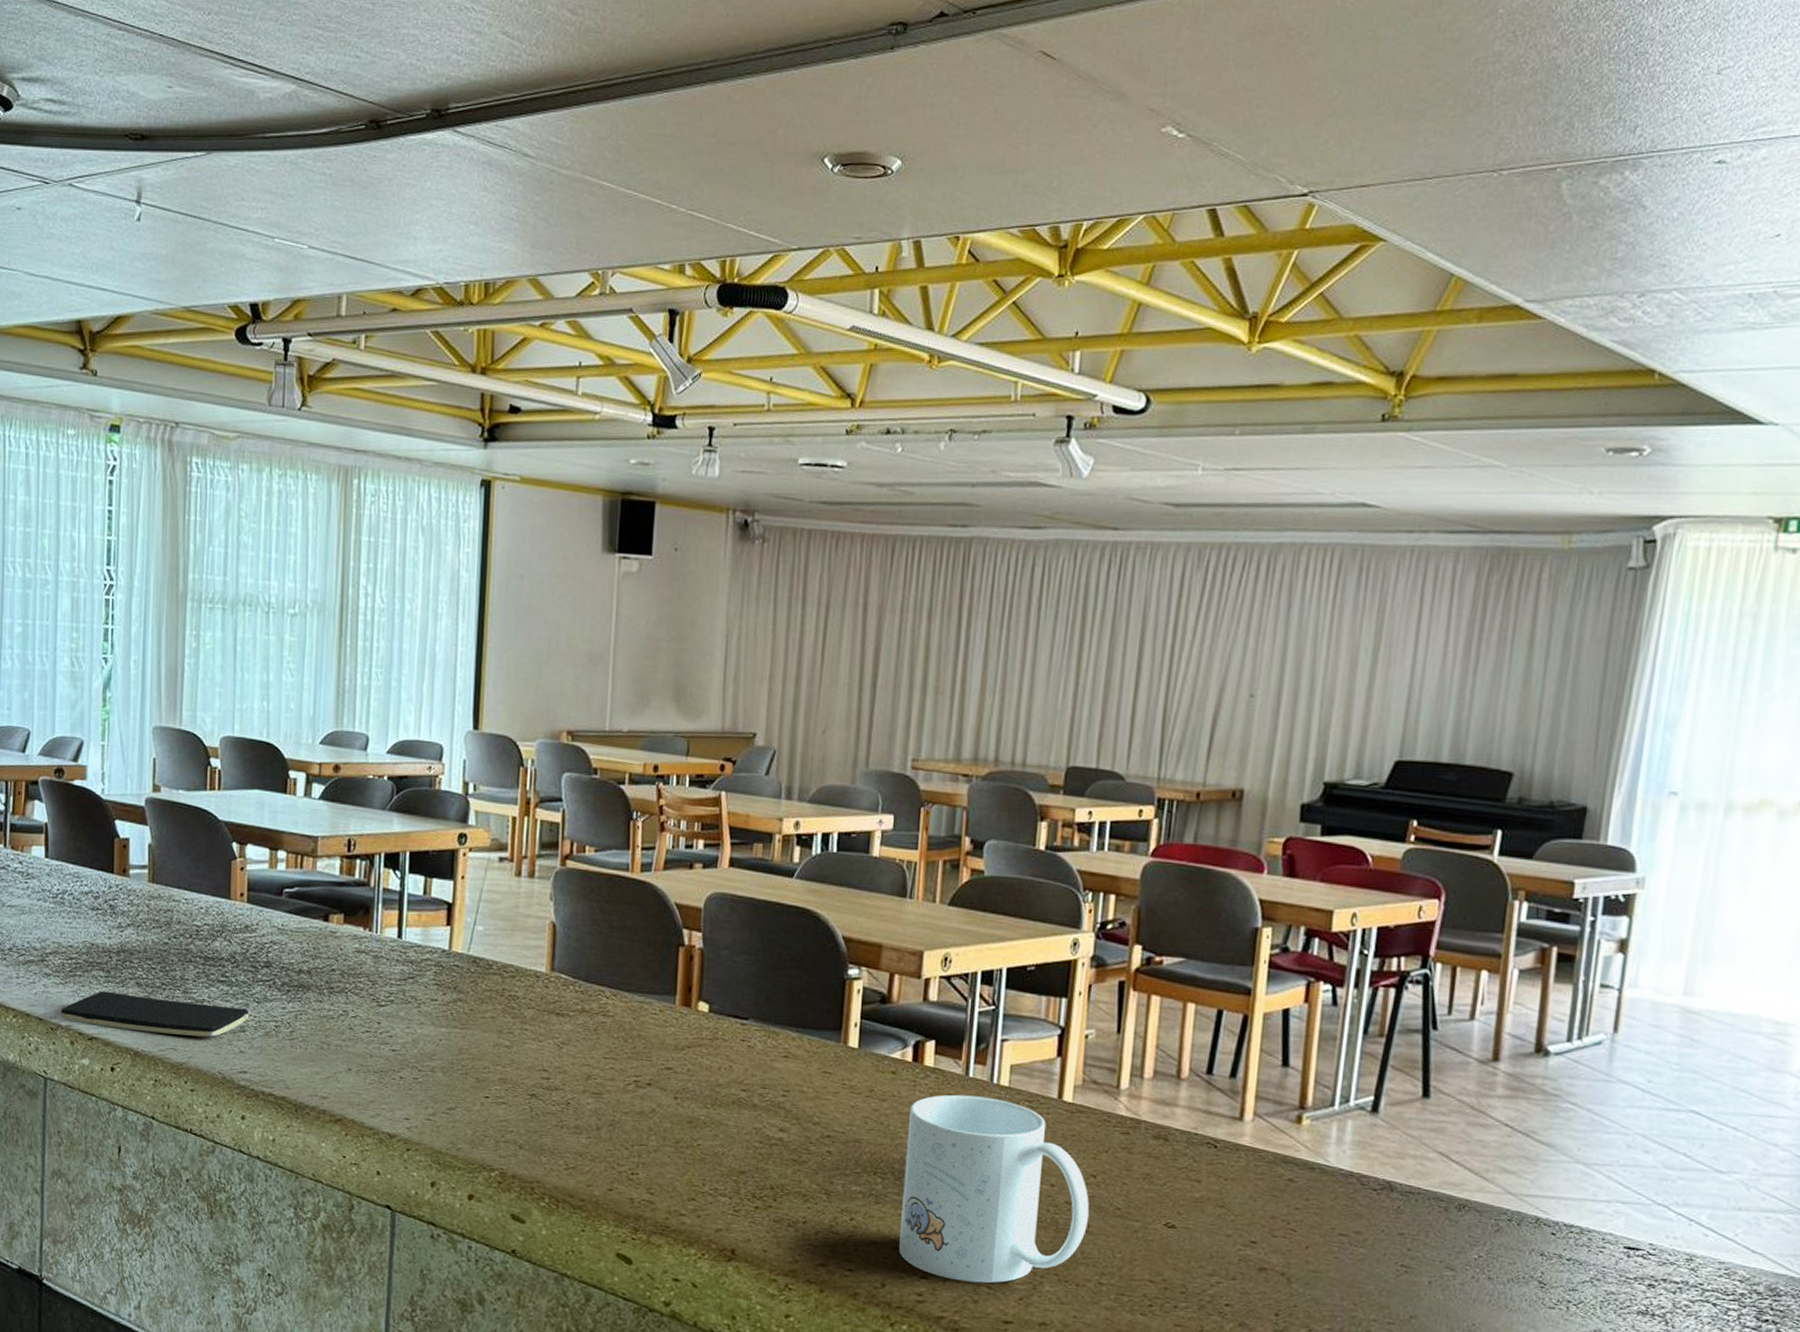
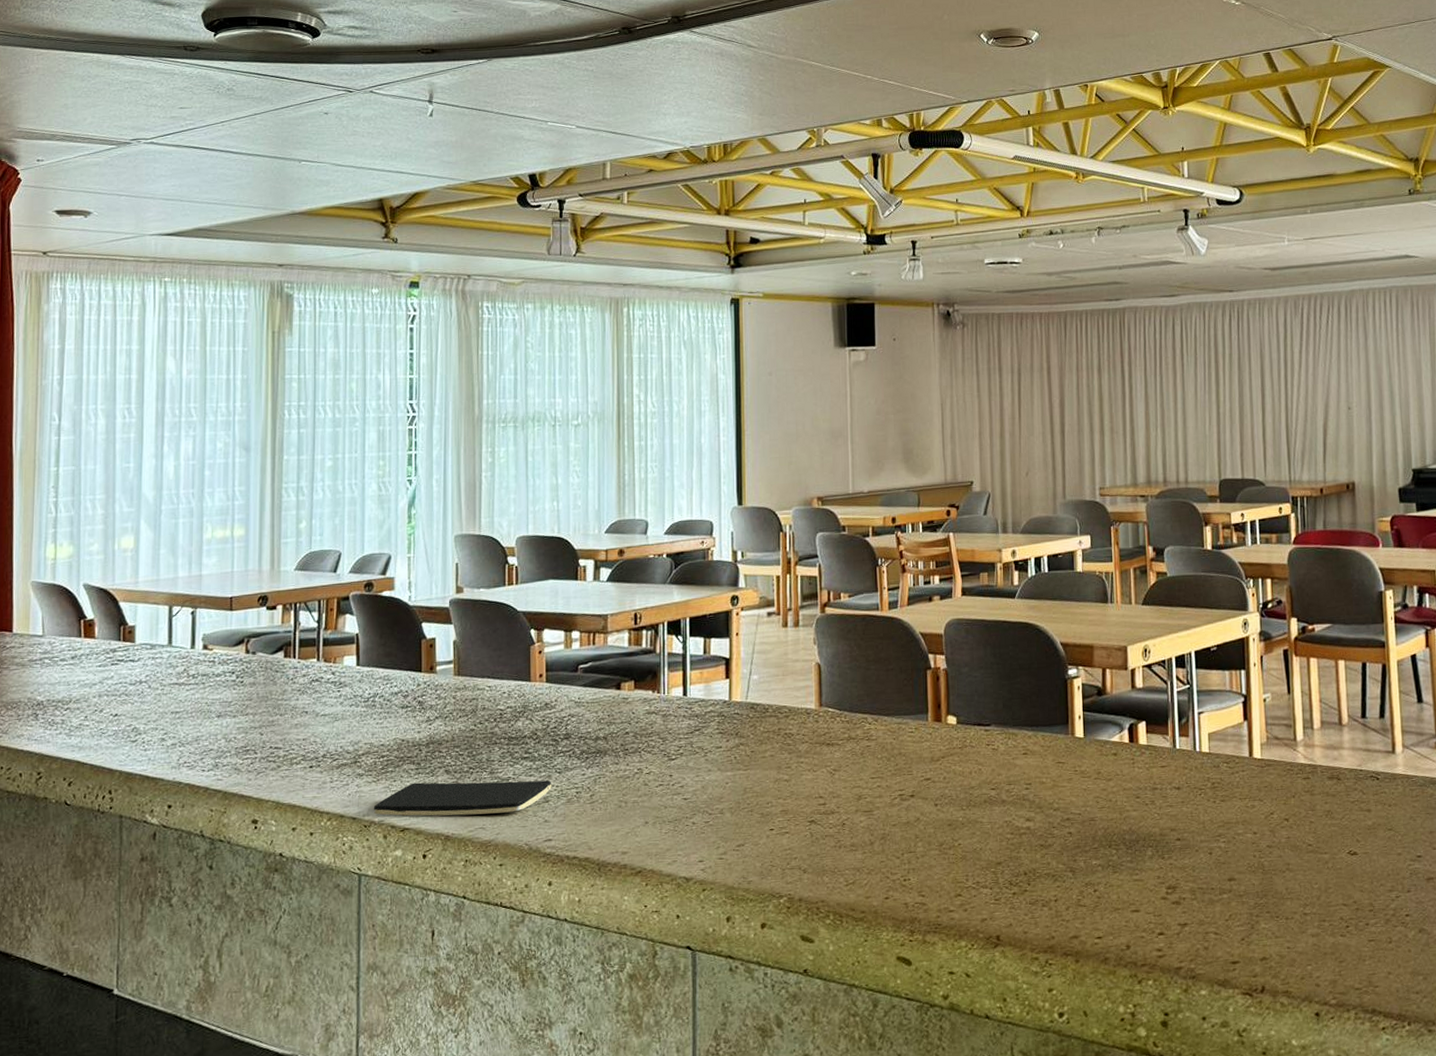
mug: present [899,1094,1090,1284] -> none [1132,764,1288,932]

